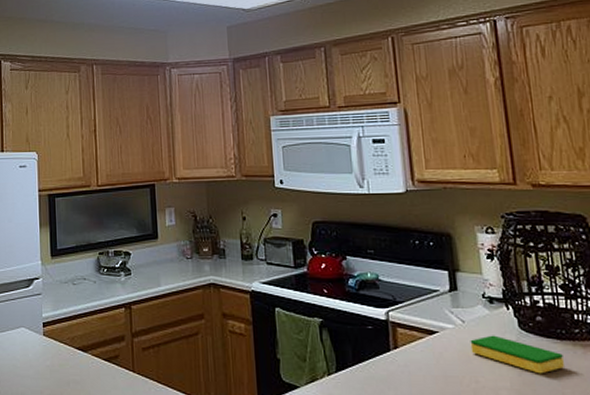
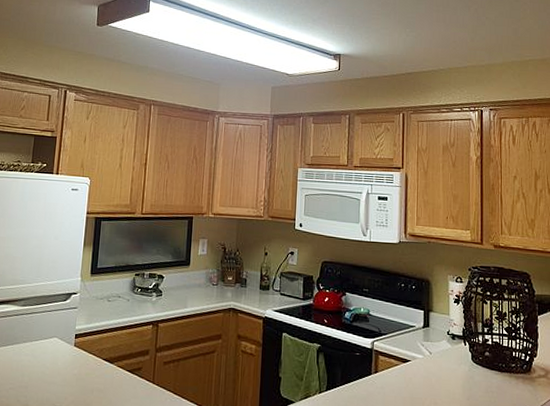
dish sponge: present [470,335,564,374] -> none [434,365,501,399]

